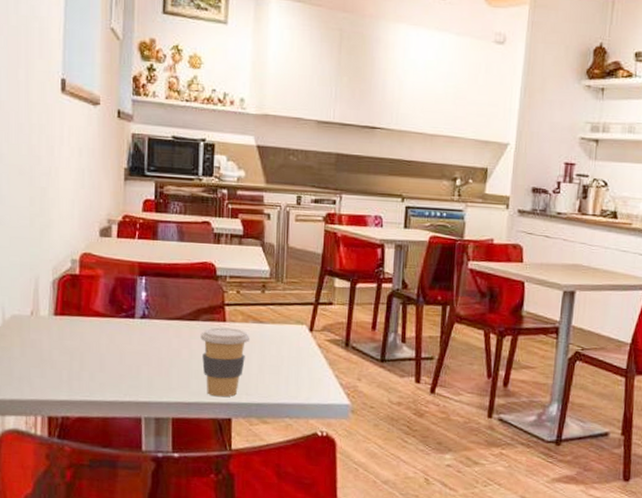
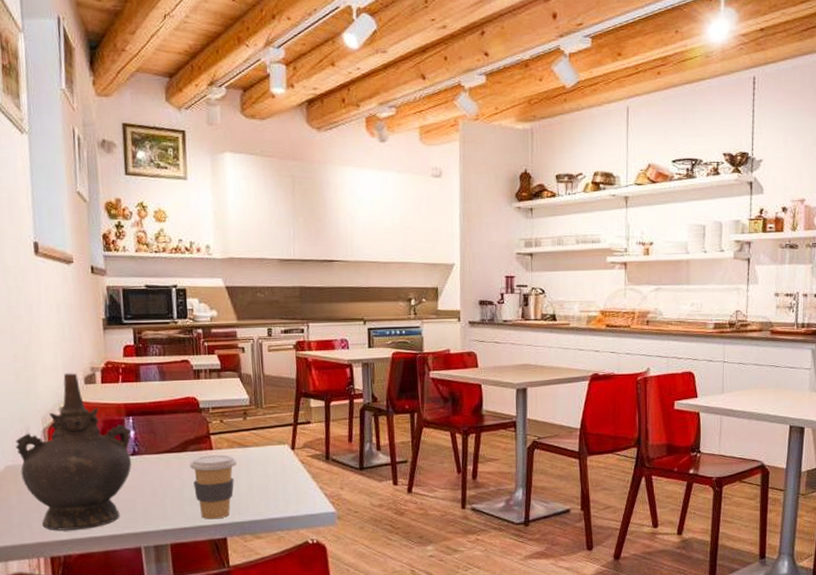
ceremonial vessel: none [24,223,143,392] -> present [15,373,132,531]

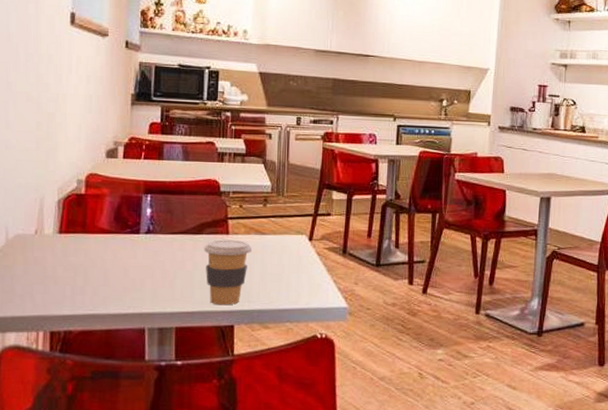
ceremonial vessel: present [15,373,132,531] -> none [28,145,148,305]

